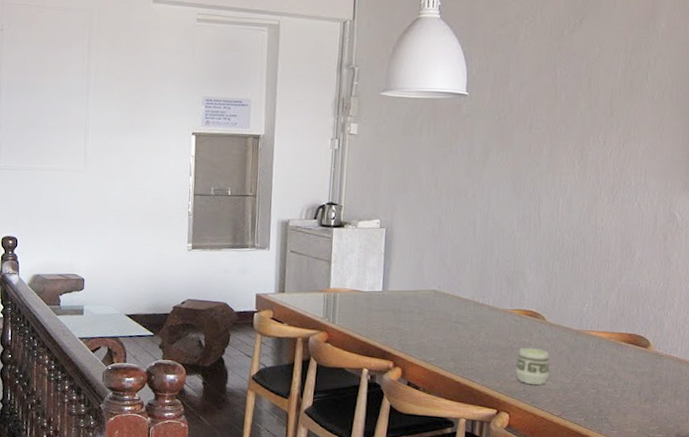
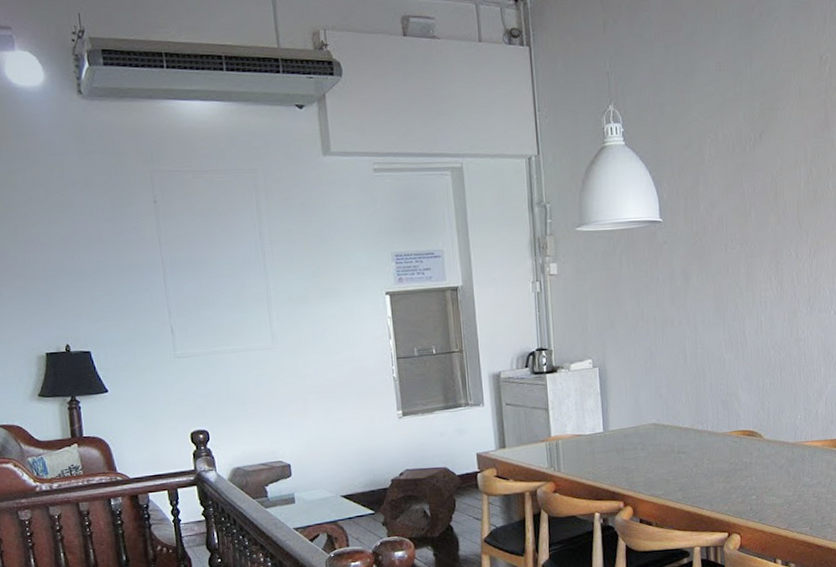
cup: present [515,347,550,386] -> none [741,466,772,503]

